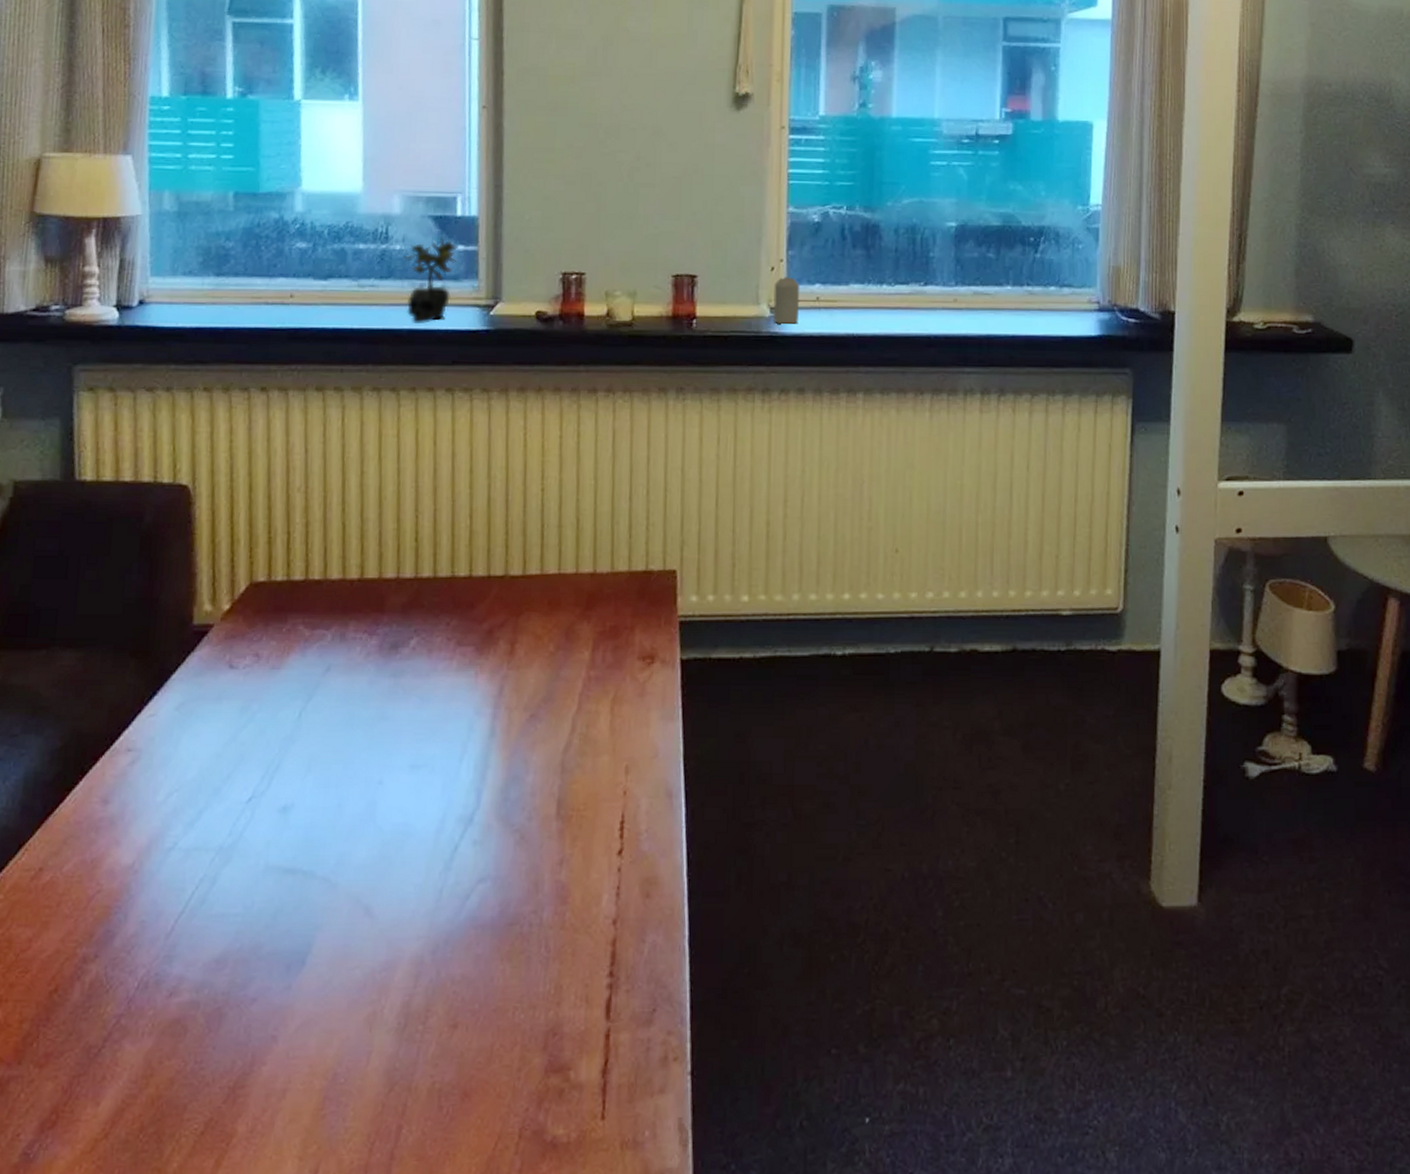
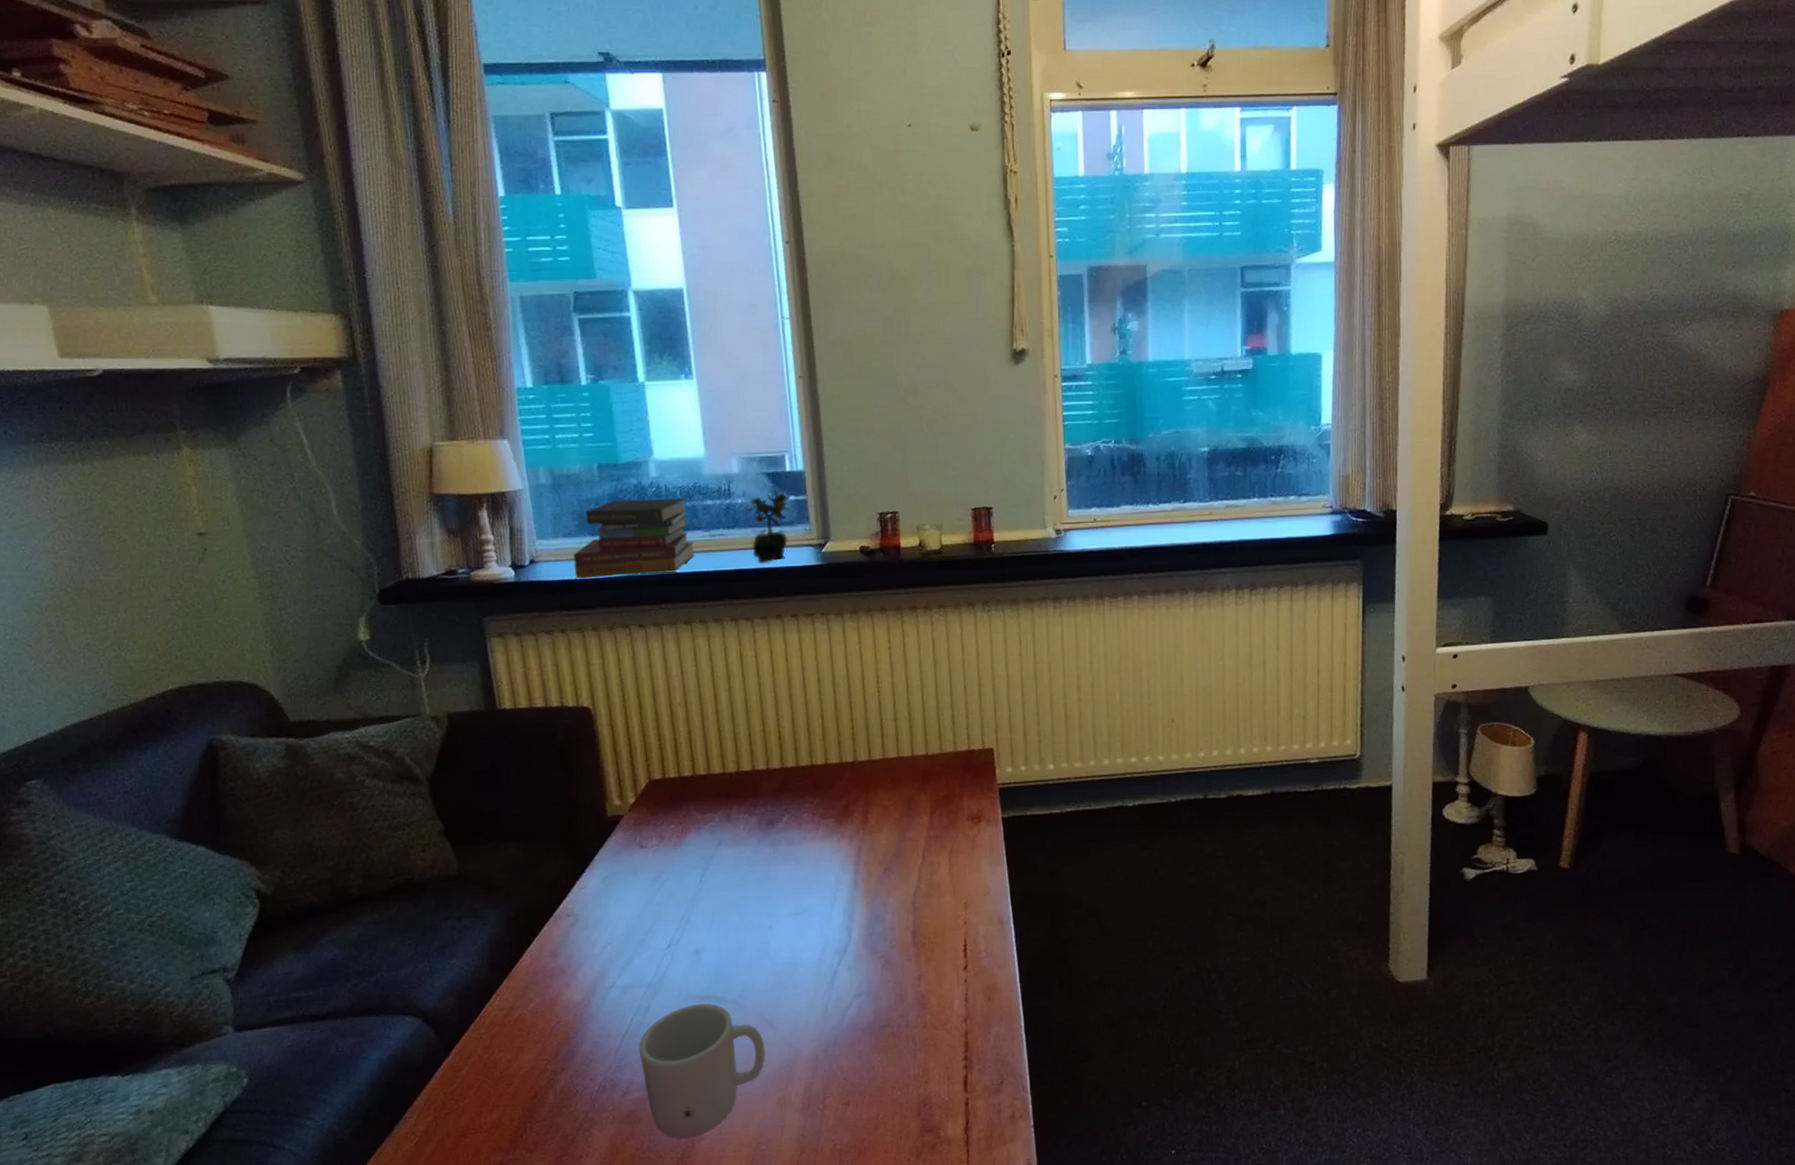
books: none [191,235,338,328] -> present [573,498,695,579]
mug: none [196,879,358,1060] -> present [638,1004,766,1138]
candle: present [773,277,800,325] -> none [1057,503,1081,544]

